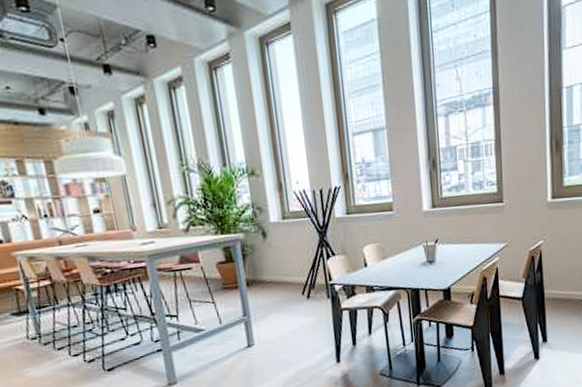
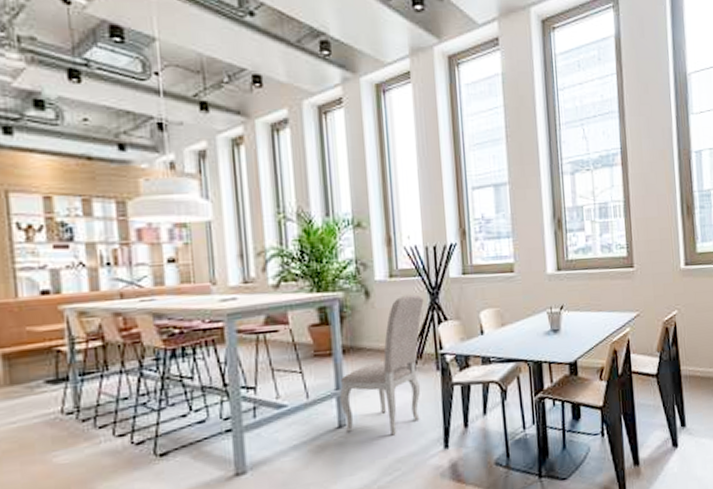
dining chair: none [247,233,315,353] -> present [339,294,424,436]

